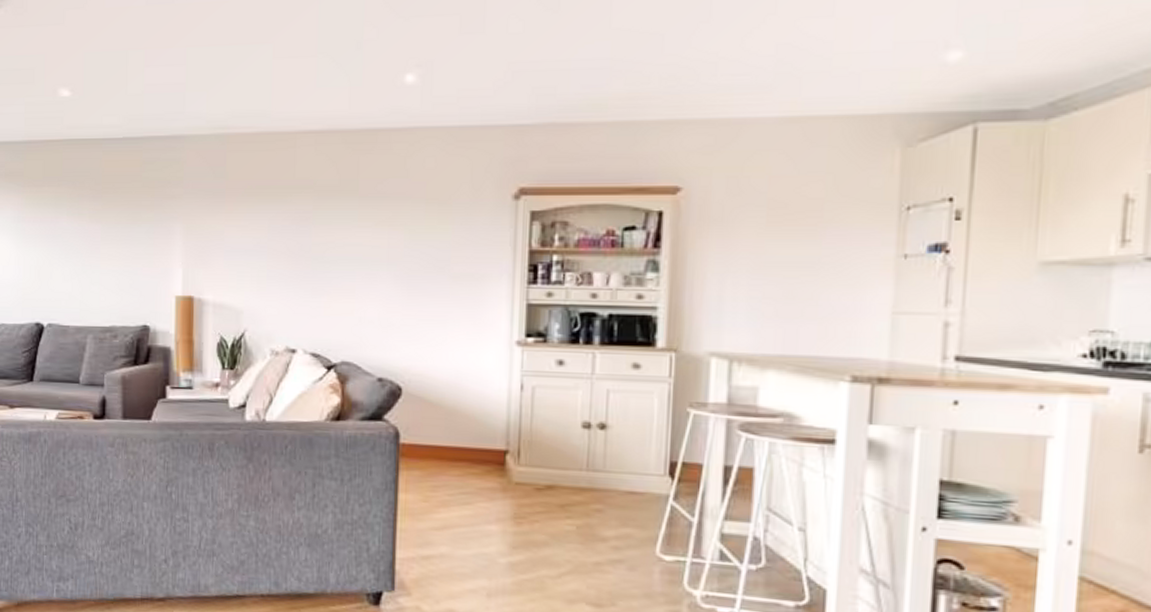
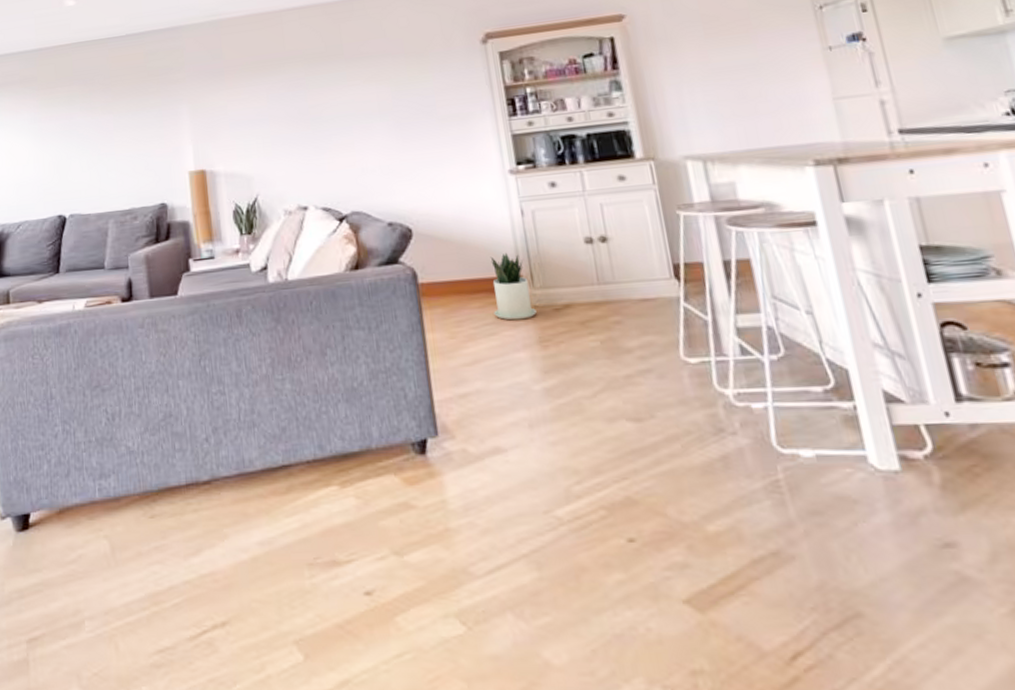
planter: none [472,425,517,494] -> present [490,252,537,321]

